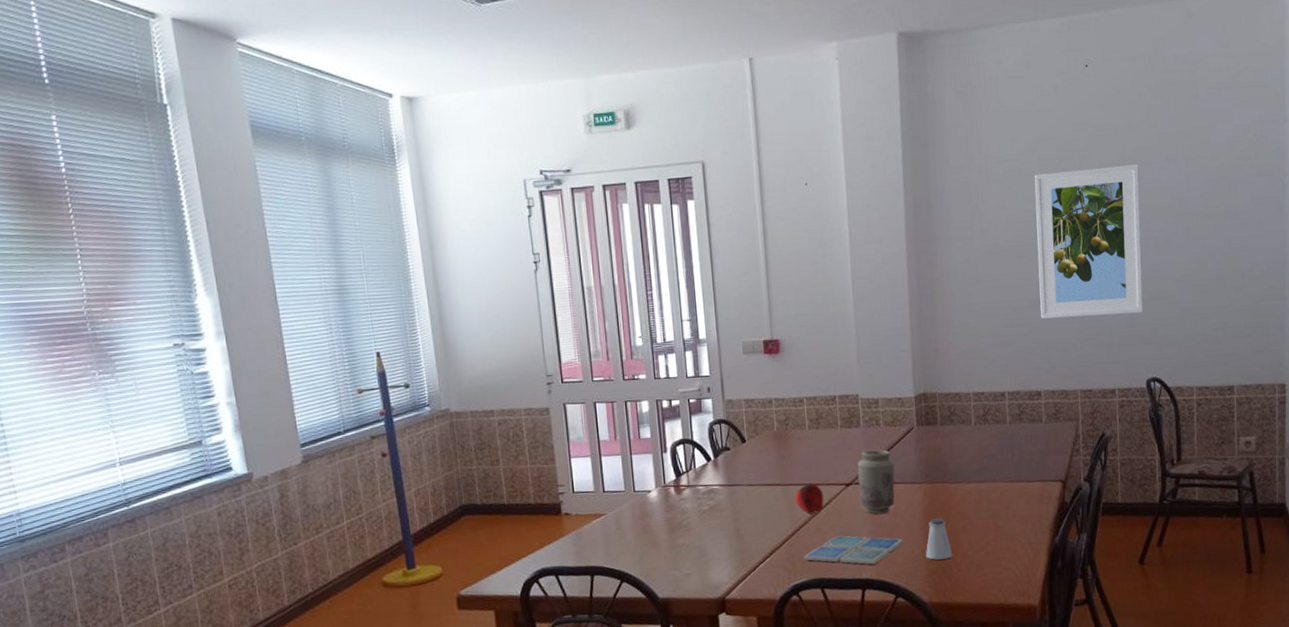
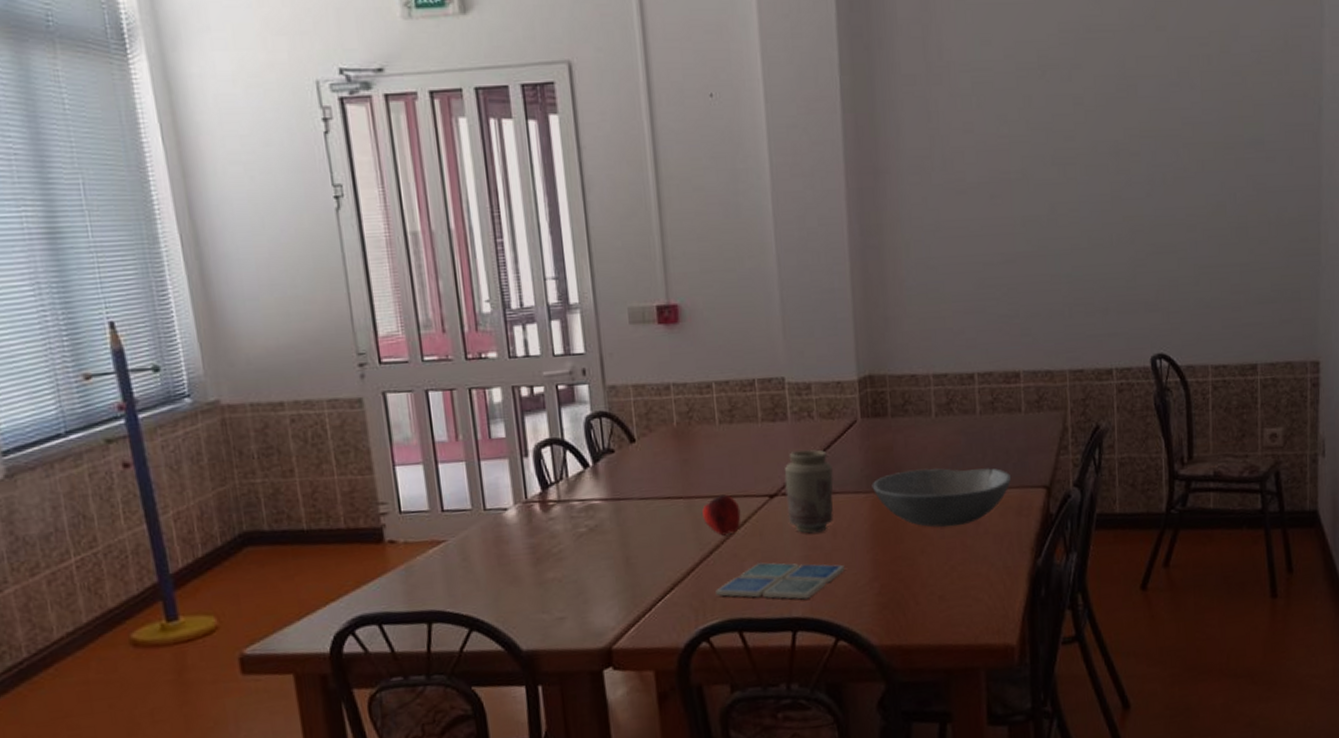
bowl: none [924,465,1035,511] -> present [872,468,1012,527]
saltshaker: present [925,518,953,560] -> none [873,537,909,591]
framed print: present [1034,163,1144,319] -> none [1010,77,1148,278]

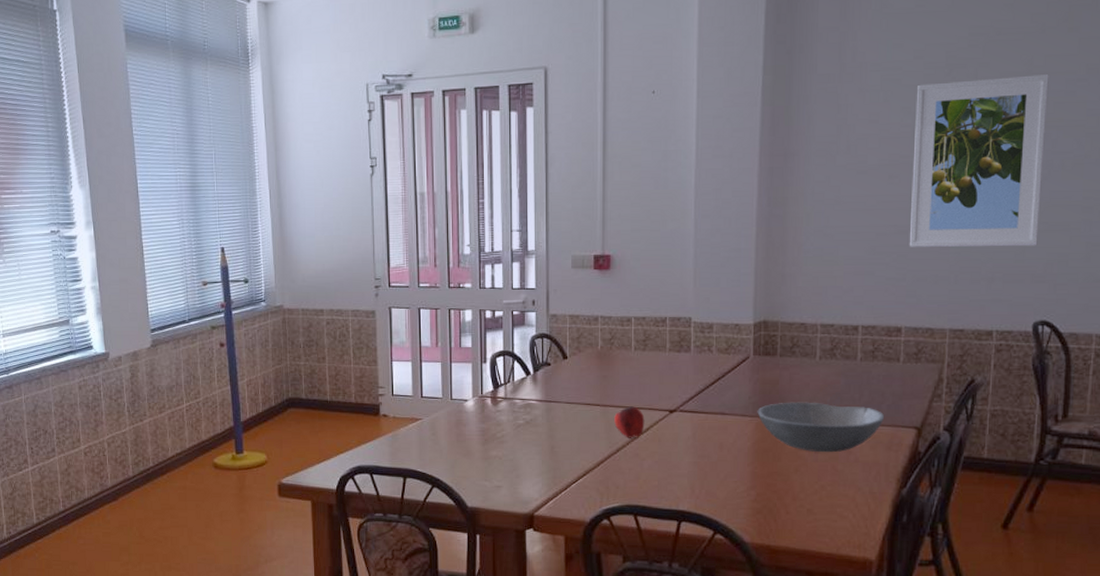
drink coaster: present [716,562,845,600] -> none [619,463,727,497]
vase: present [784,449,834,534] -> none [683,377,725,445]
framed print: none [1010,77,1148,278] -> present [909,73,1049,247]

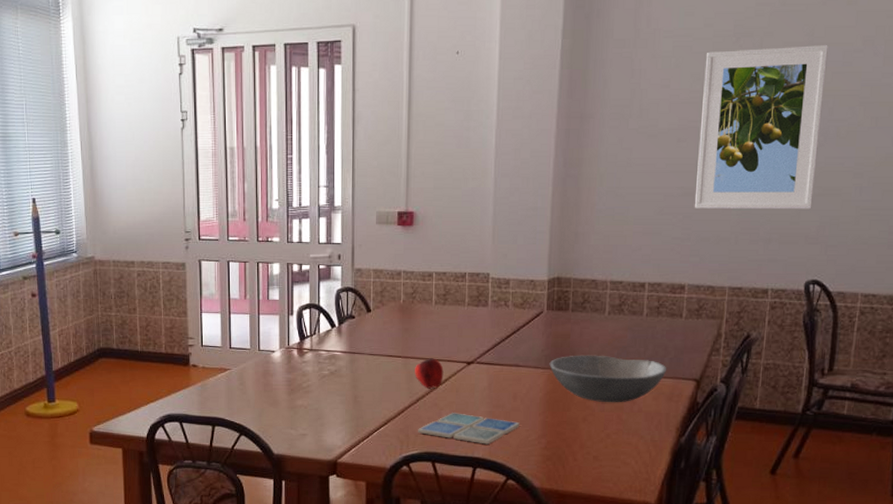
drink coaster: none [619,463,727,497] -> present [418,413,520,445]

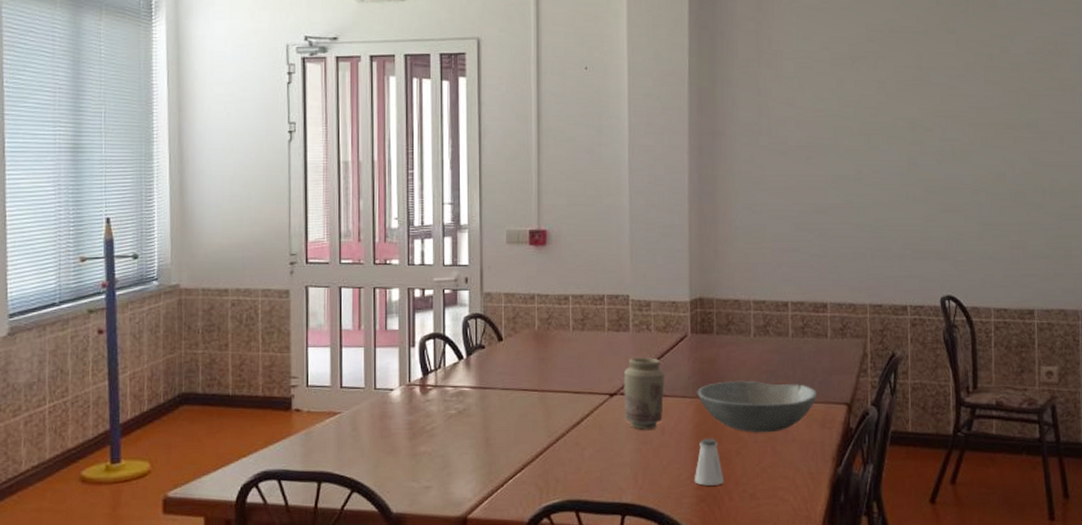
apple: present [415,358,444,389] -> none [553,390,585,426]
drink coaster: present [418,413,520,445] -> none [559,452,670,487]
vase: none [479,331,519,395] -> present [623,357,665,430]
saltshaker: none [541,405,570,447] -> present [694,438,725,486]
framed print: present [694,44,828,210] -> none [826,69,939,226]

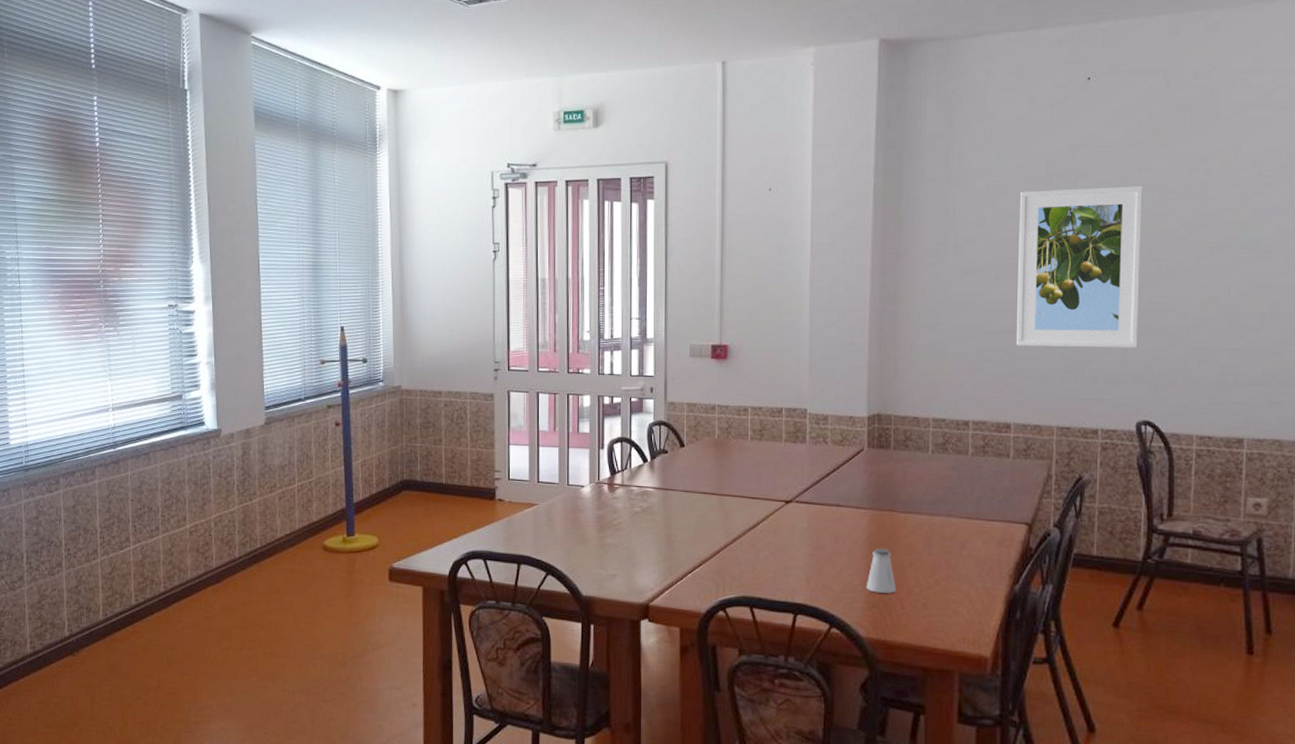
vase: present [623,357,665,430] -> none [799,468,840,537]
bowl: present [697,380,818,433] -> none [872,495,997,547]
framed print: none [826,69,939,226] -> present [1016,185,1143,348]

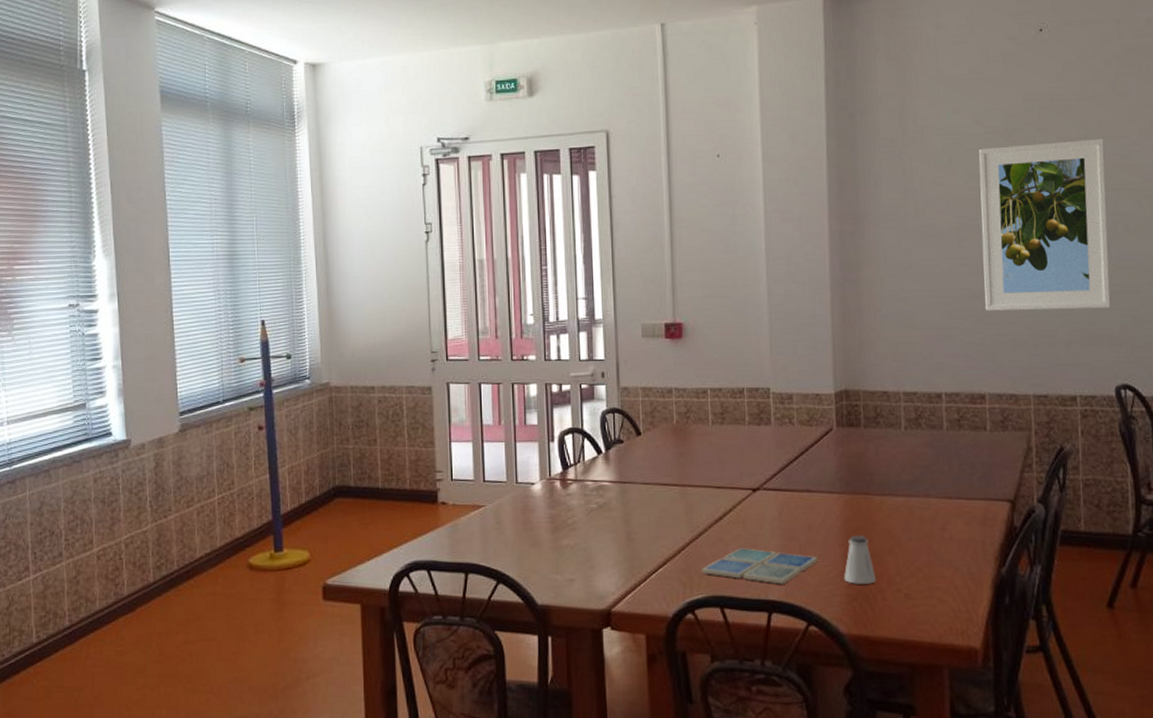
drink coaster: none [735,554,842,589] -> present [702,548,818,584]

